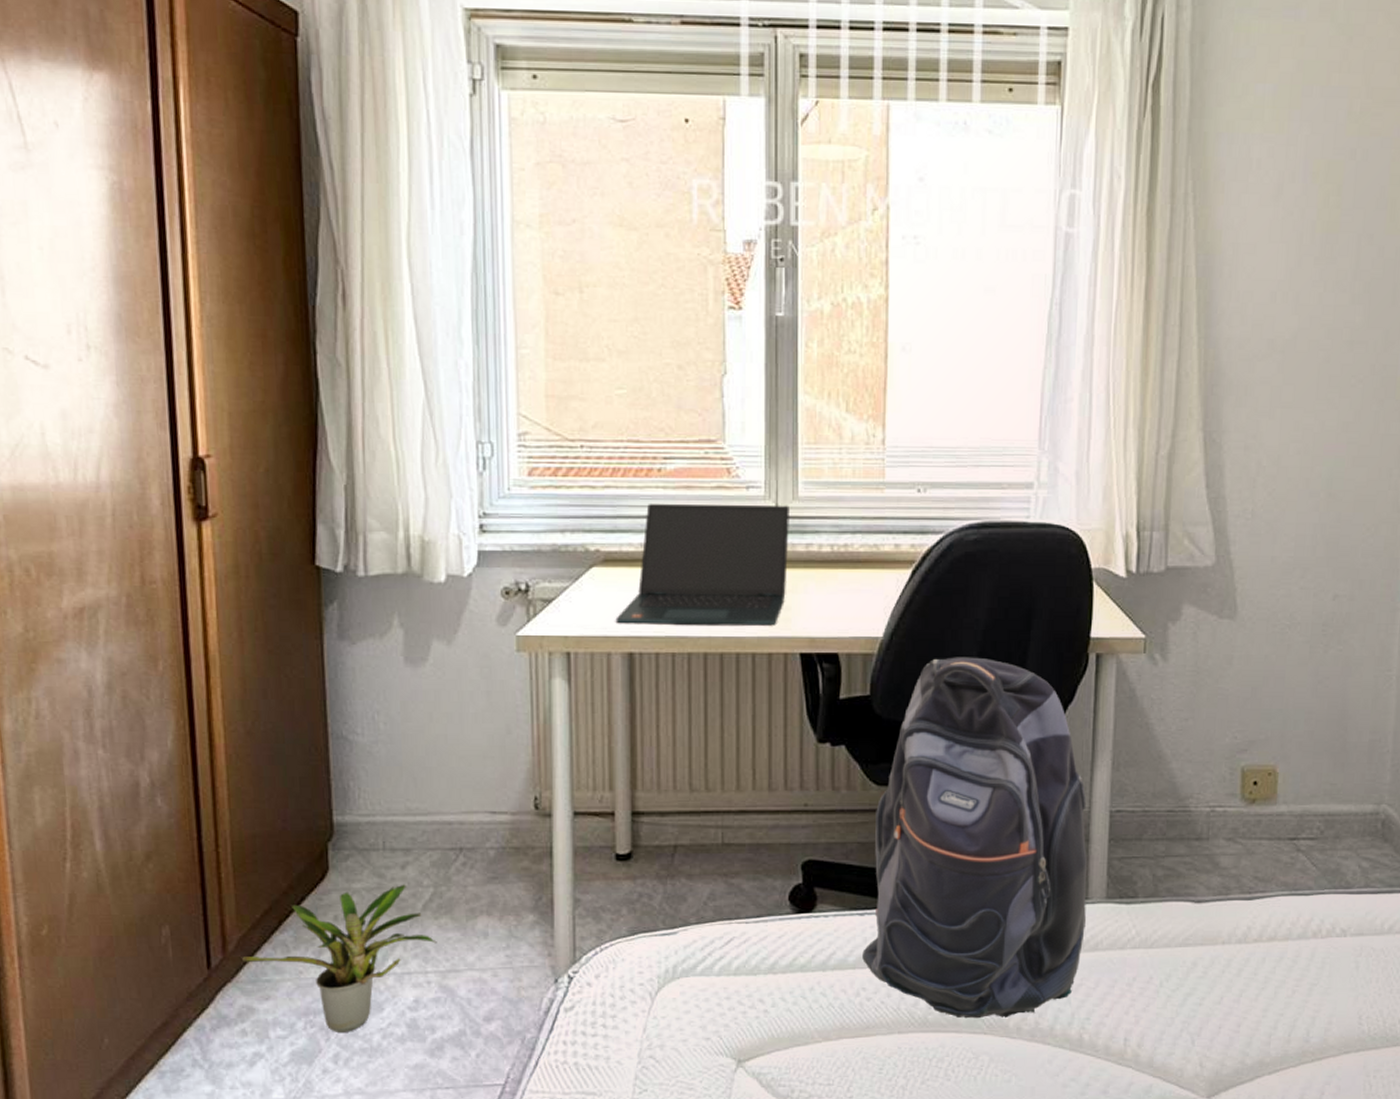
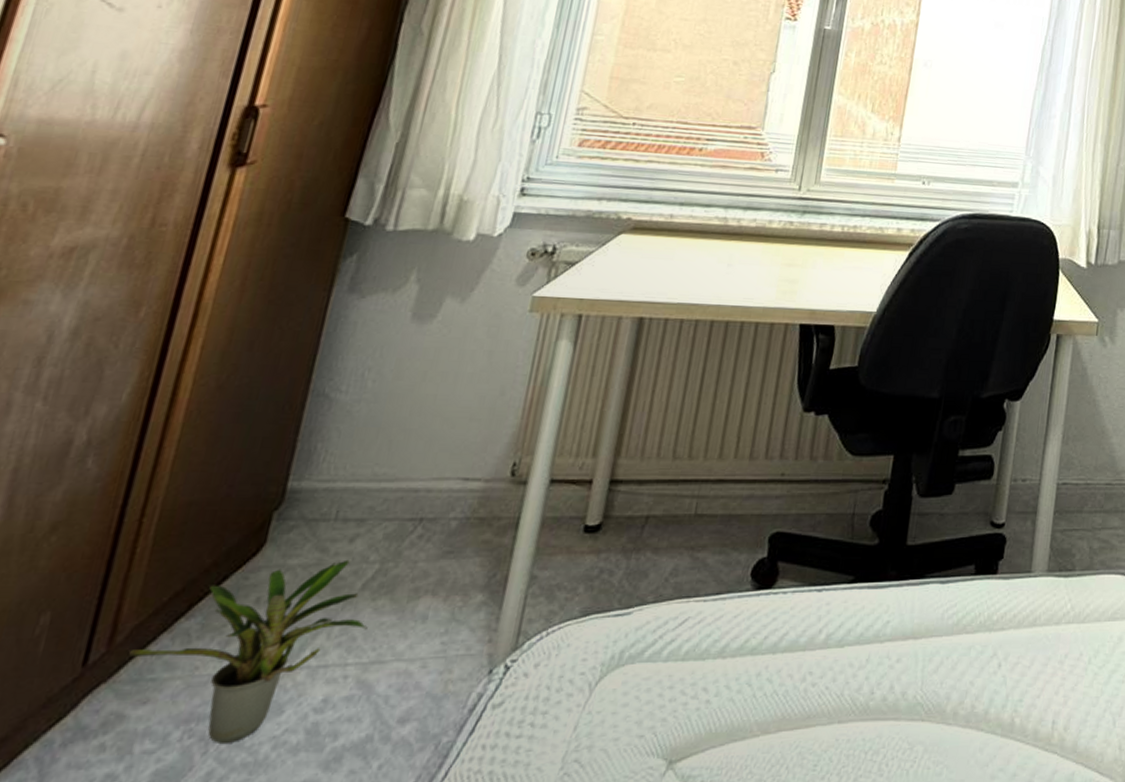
laptop: present [615,503,789,625] -> none [633,178,811,296]
backpack: present [862,657,1087,1019] -> none [813,333,1038,704]

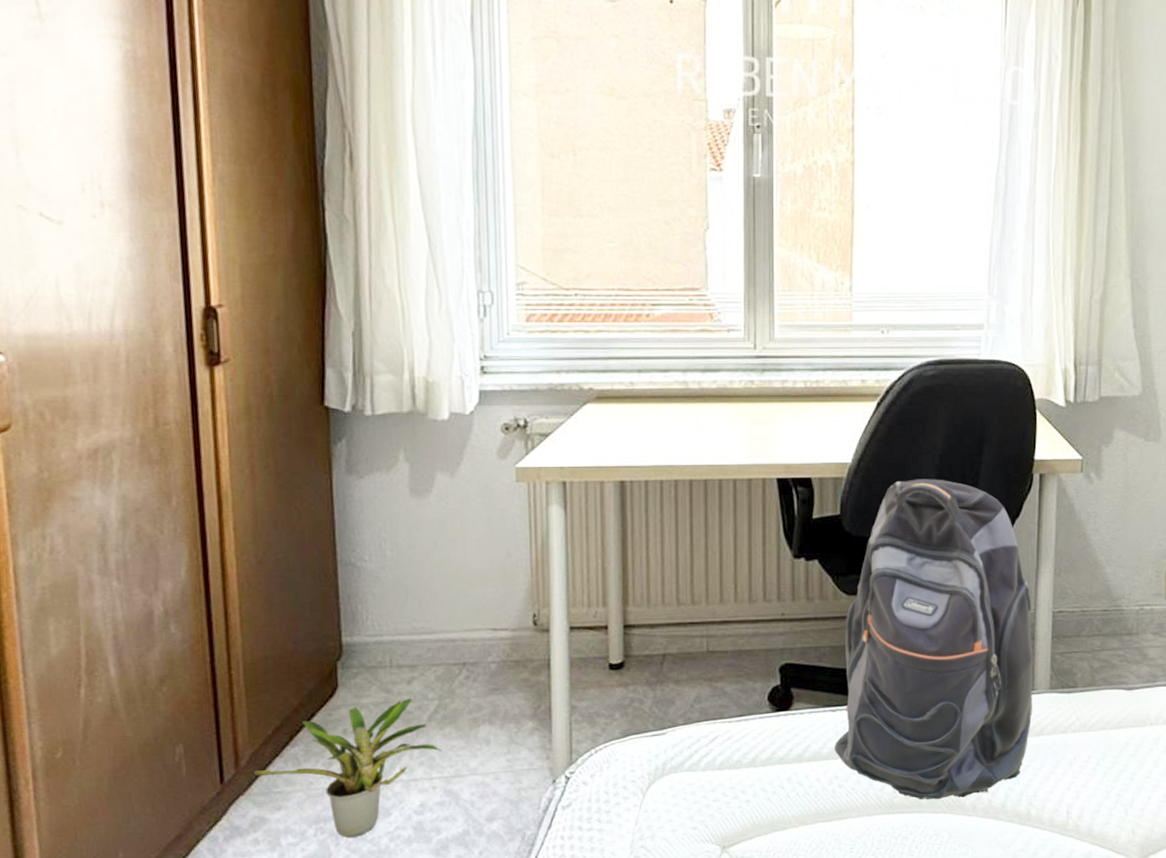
backpack: none [813,333,1038,704] -> present [835,479,1033,800]

